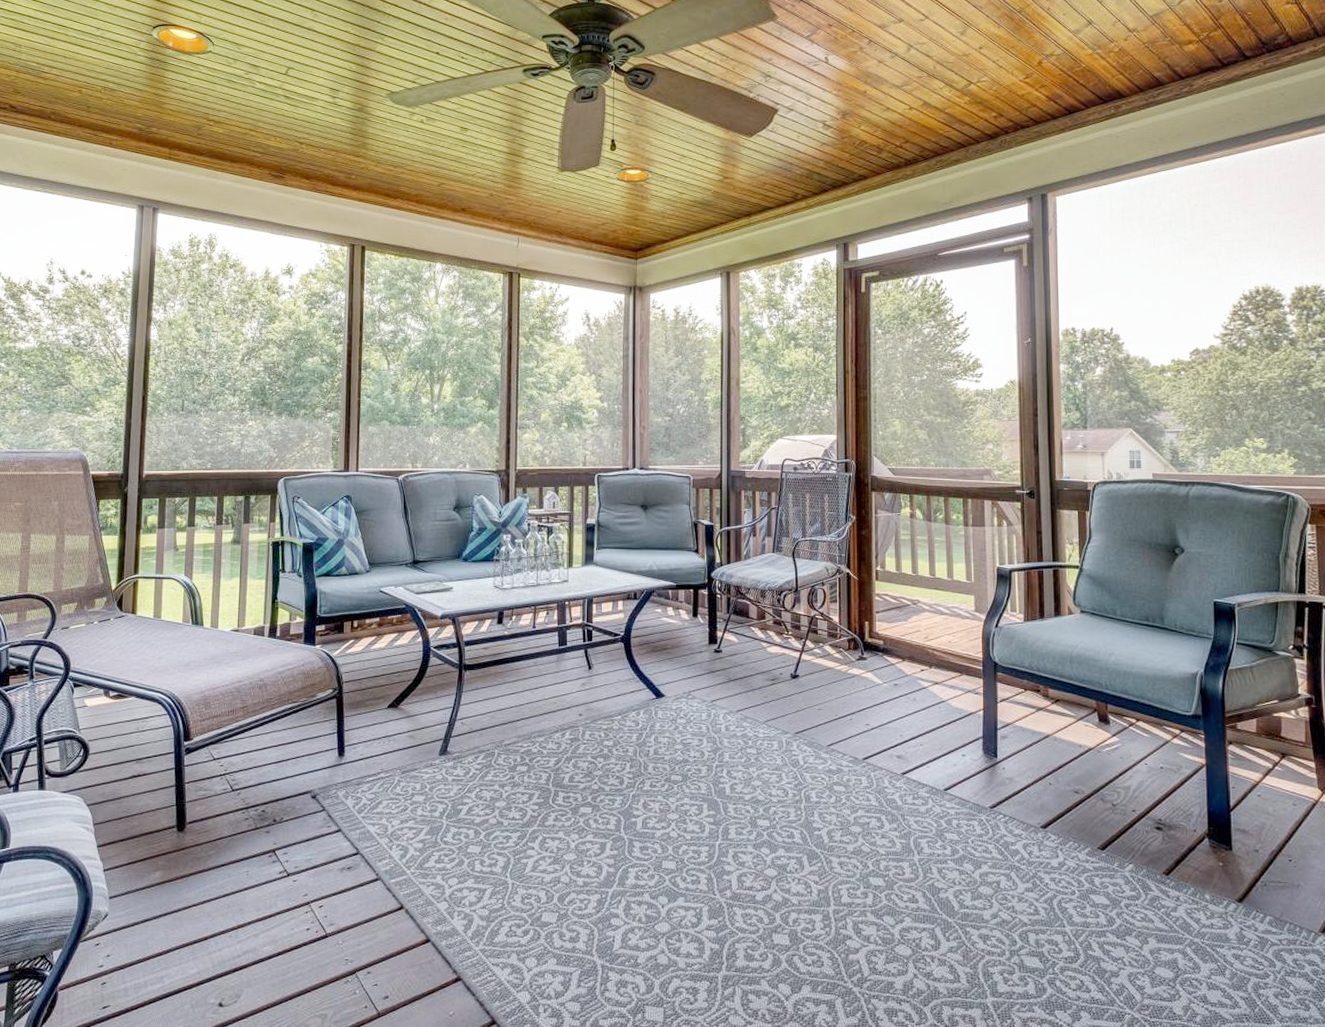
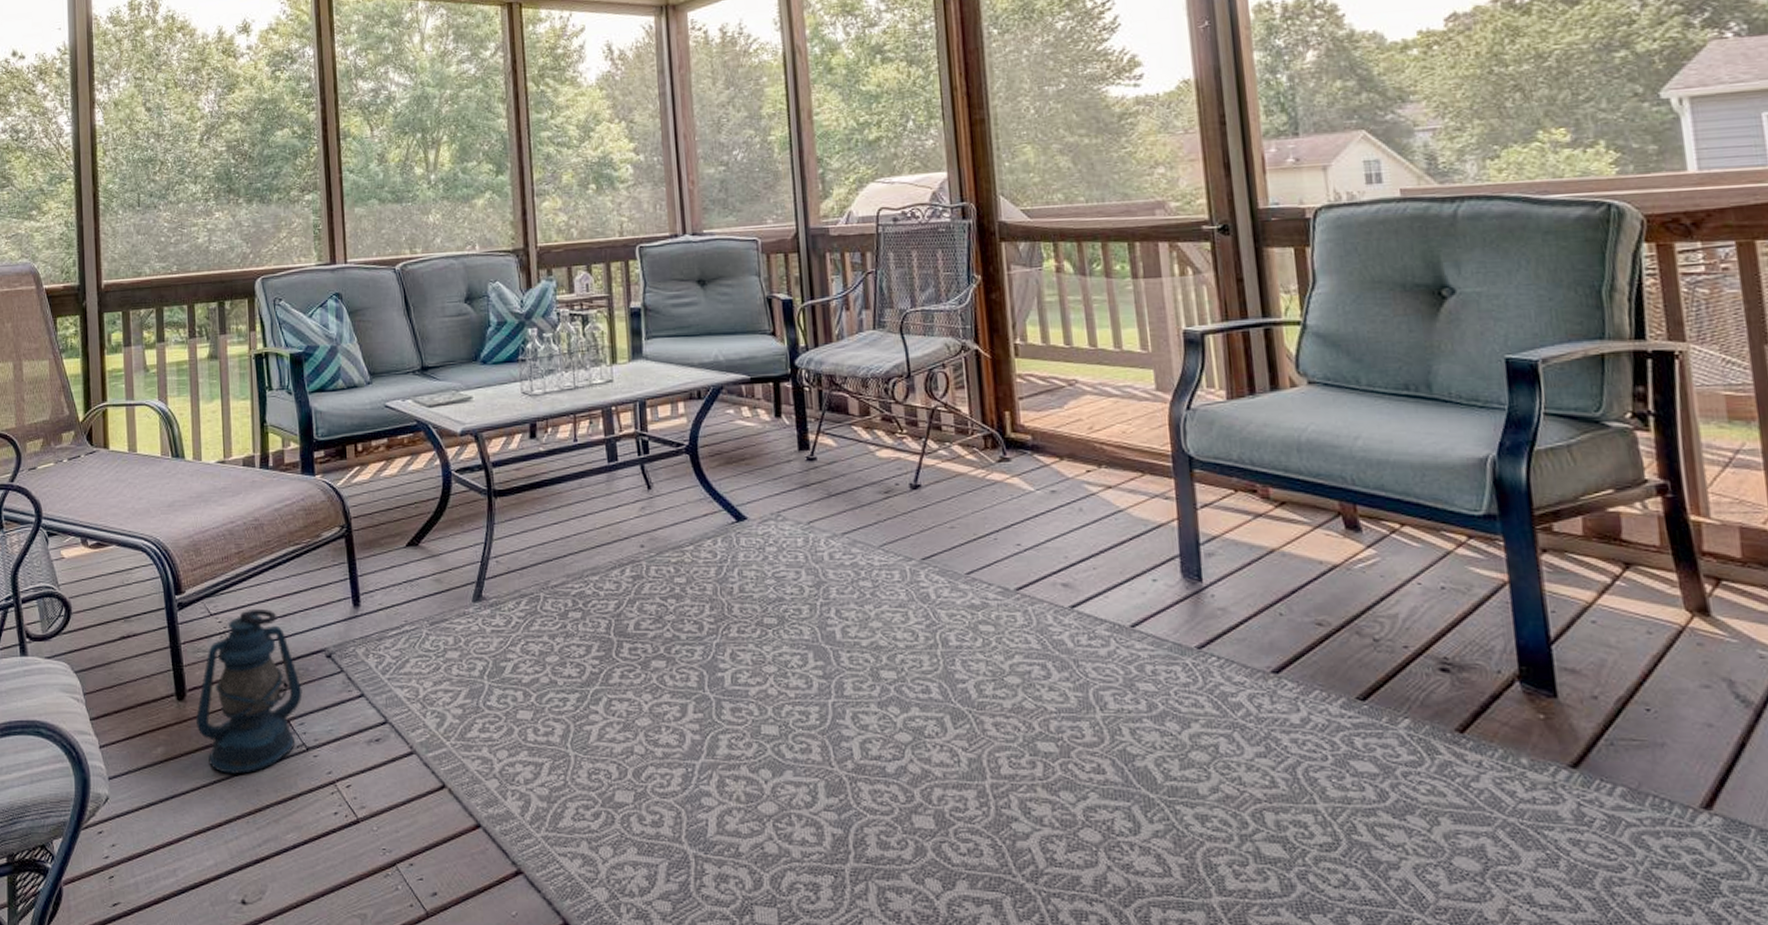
lantern: none [192,755,288,895] -> present [195,608,303,774]

